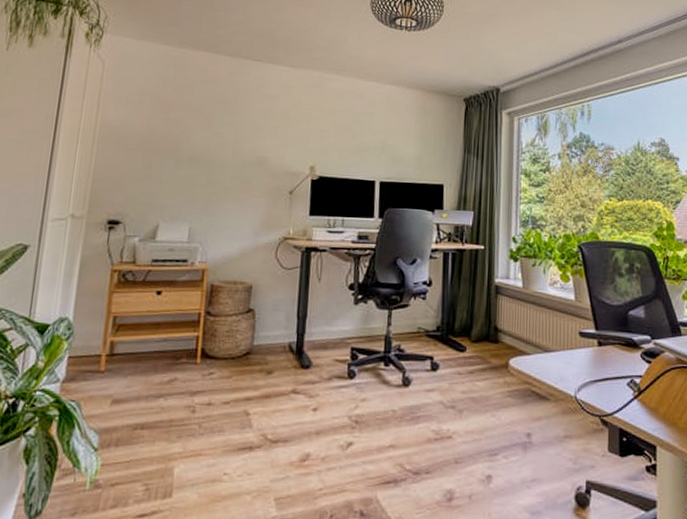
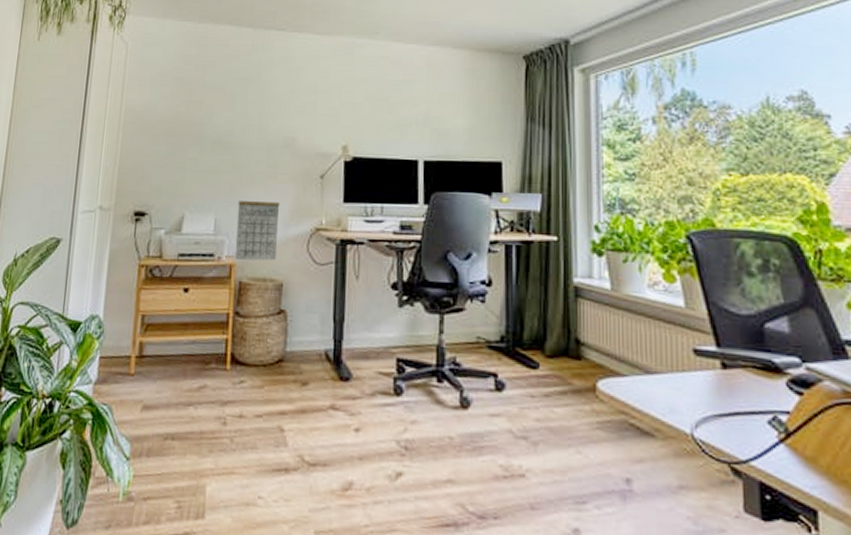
calendar: none [207,211,252,266] -> present [234,199,280,261]

